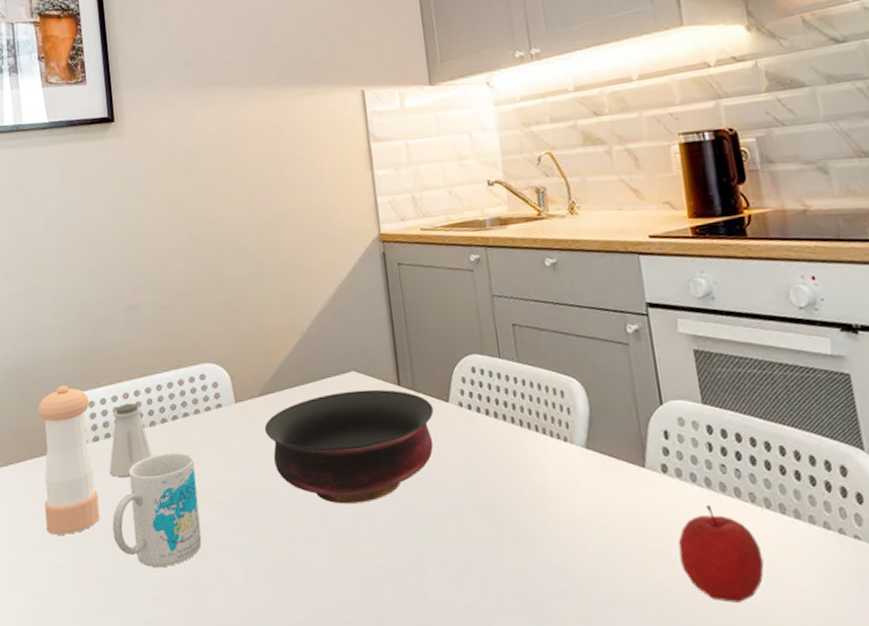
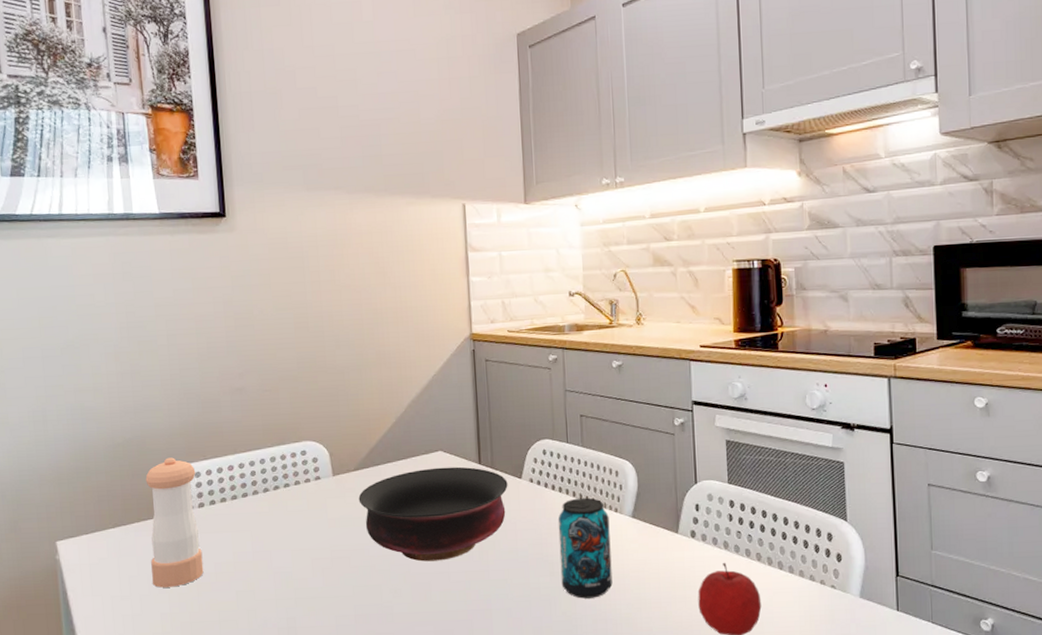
saltshaker: present [109,402,153,477] -> none [213,474,255,538]
mug: present [112,452,202,567] -> none [215,517,298,614]
beverage can: none [495,424,570,551] -> present [558,497,613,599]

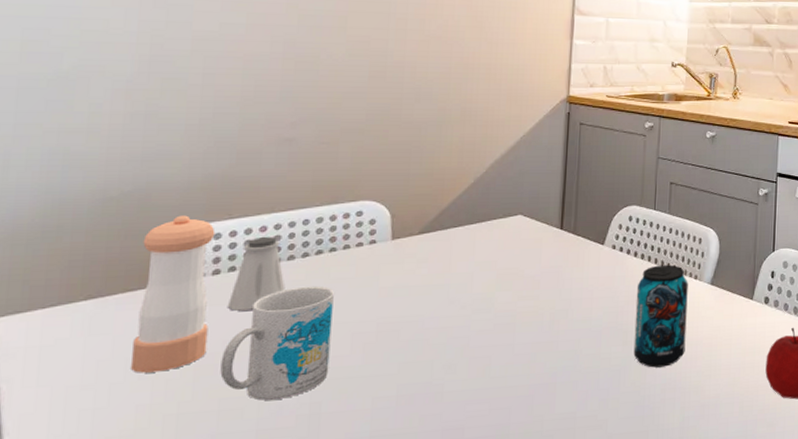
saltshaker: none [213,474,255,538] -> present [227,236,285,311]
mug: none [215,517,298,614] -> present [220,286,334,401]
bowl: present [358,466,508,562] -> none [419,231,589,334]

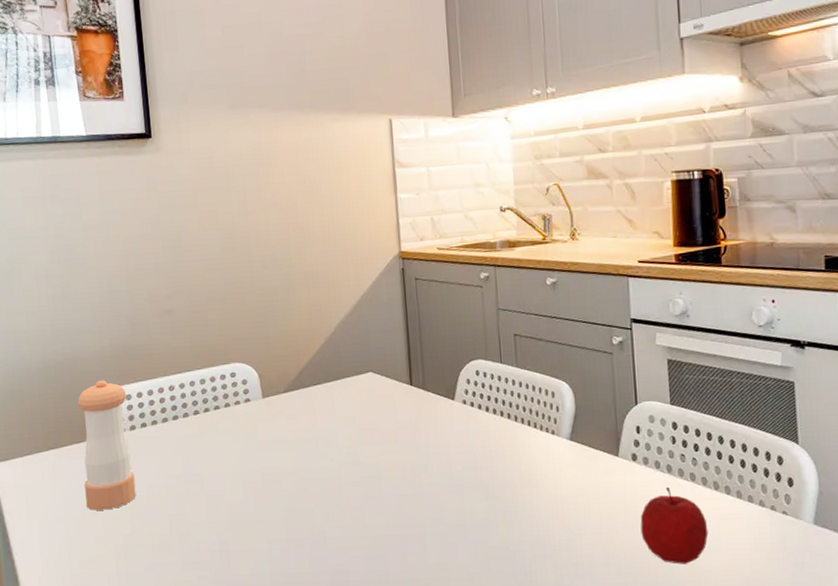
mug: present [220,286,334,401] -> none [147,440,230,537]
saltshaker: present [227,236,285,311] -> none [145,396,186,461]
beverage can: present [633,264,688,368] -> none [492,419,551,524]

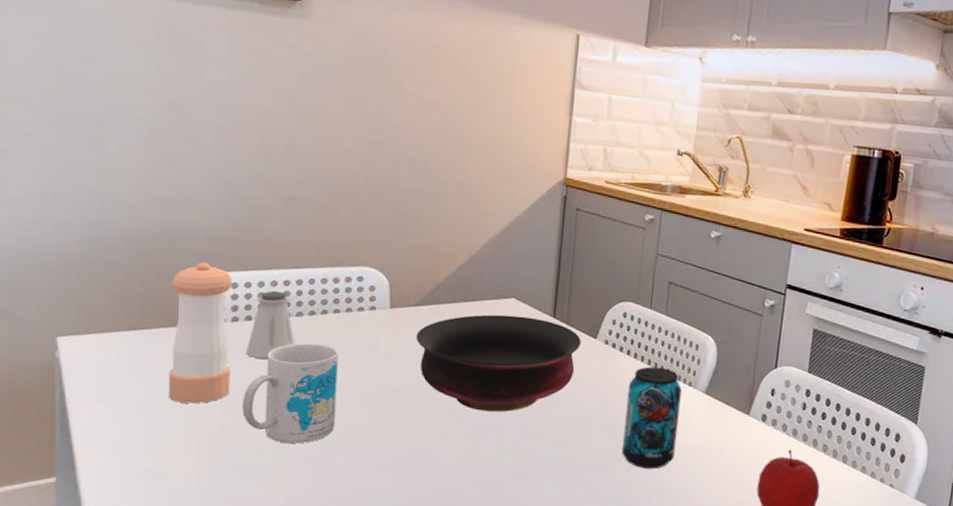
saltshaker: none [145,396,186,461] -> present [245,290,295,359]
mug: none [147,440,230,537] -> present [242,342,338,444]
bowl: none [288,388,441,485] -> present [416,314,581,413]
beverage can: none [492,419,551,524] -> present [621,366,682,469]

